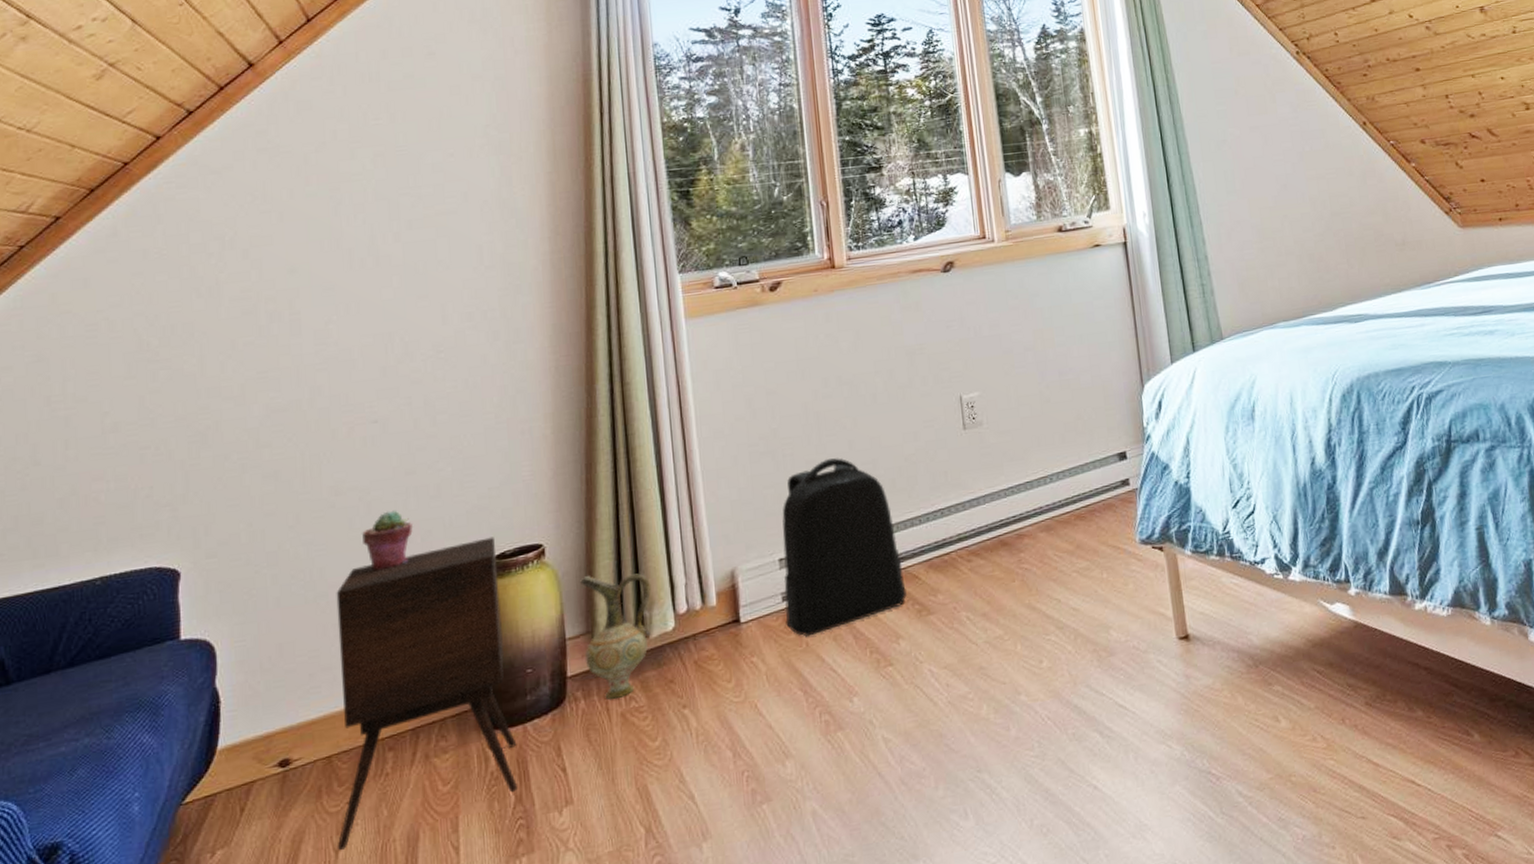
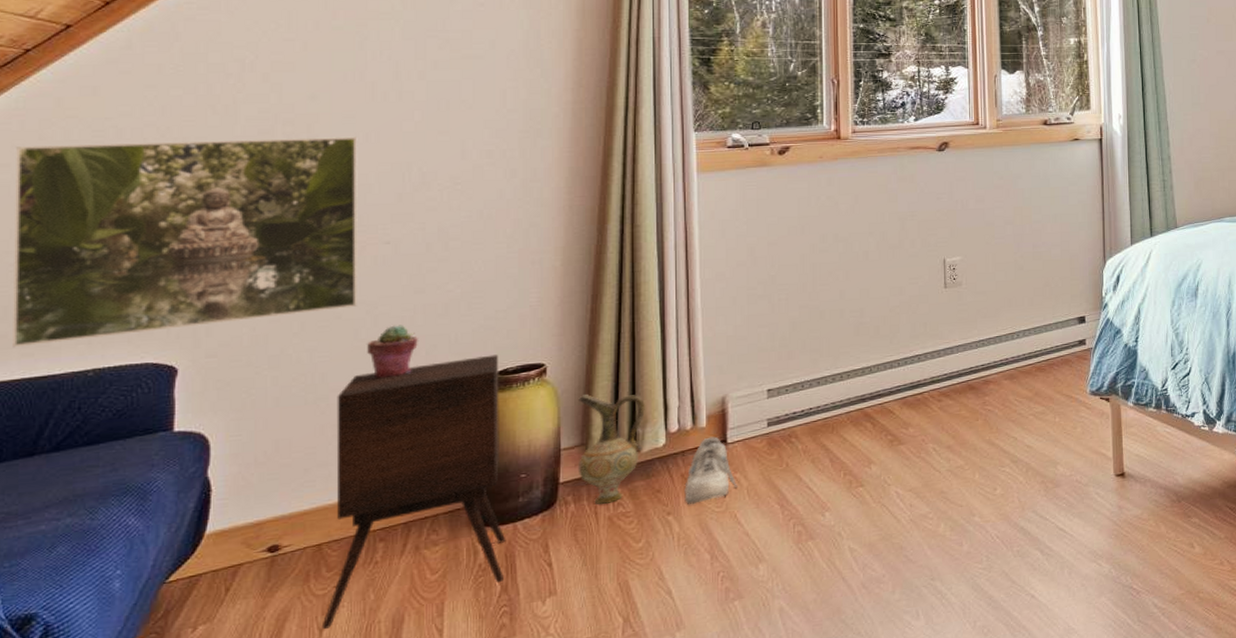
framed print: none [17,309,350,559] -> present [13,136,359,348]
shoe: none [699,616,756,696] -> present [684,436,738,505]
backpack: present [782,457,907,637] -> none [769,305,881,458]

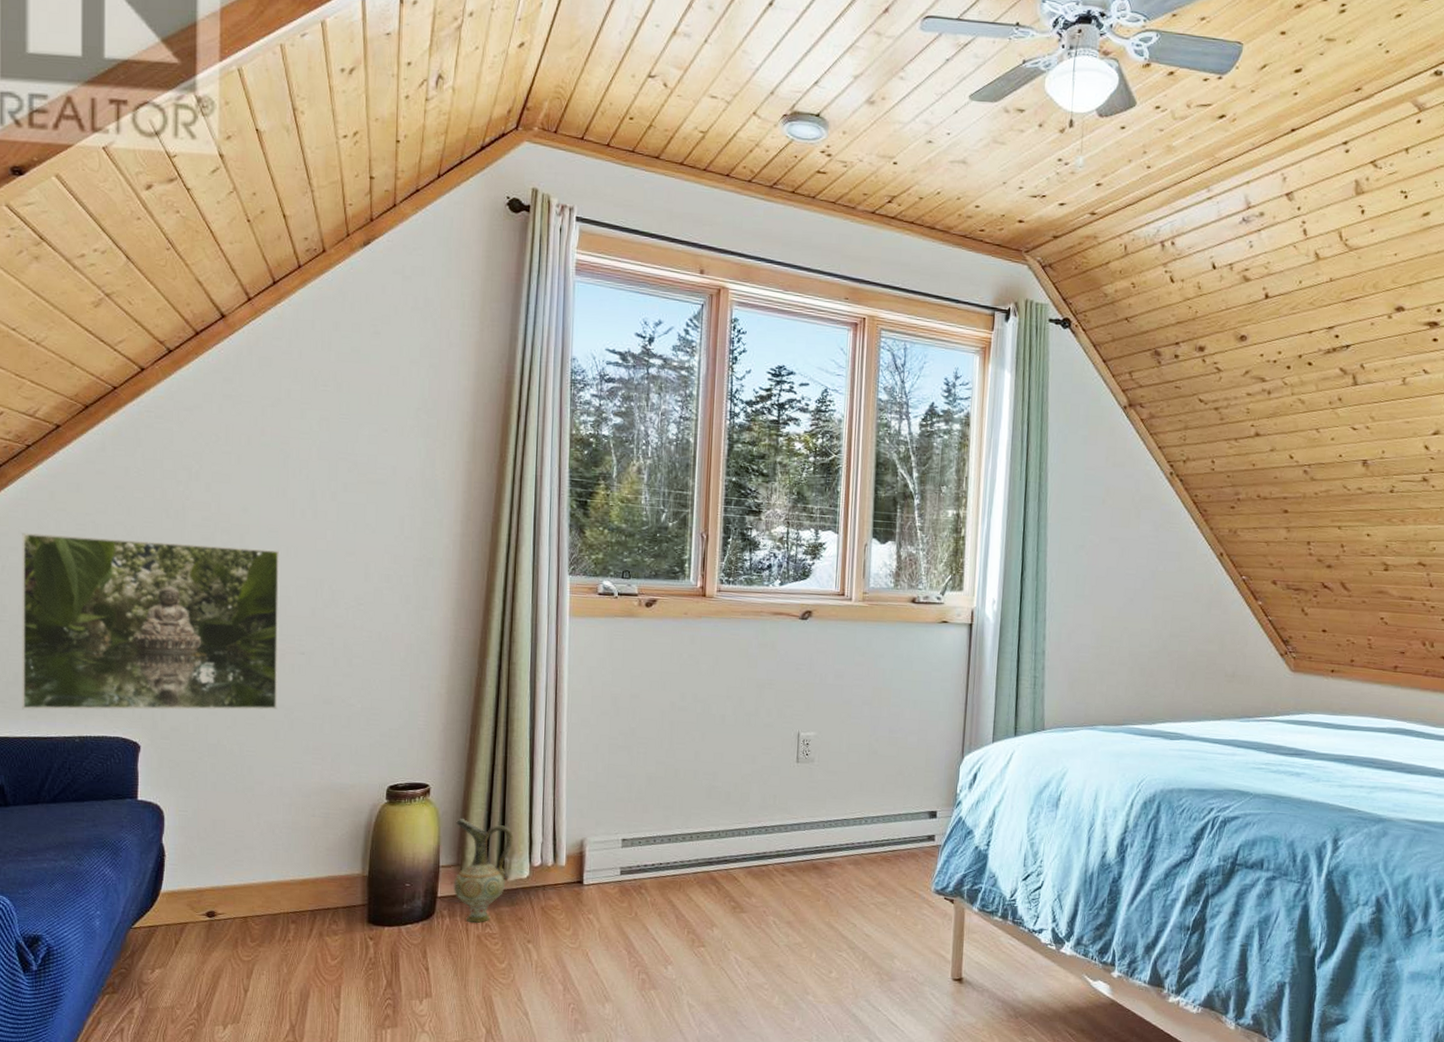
side table: present [321,354,506,630] -> none [246,769,392,992]
potted succulent: present [367,324,418,379] -> none [285,730,325,778]
shoe: present [684,436,738,505] -> none [543,876,591,937]

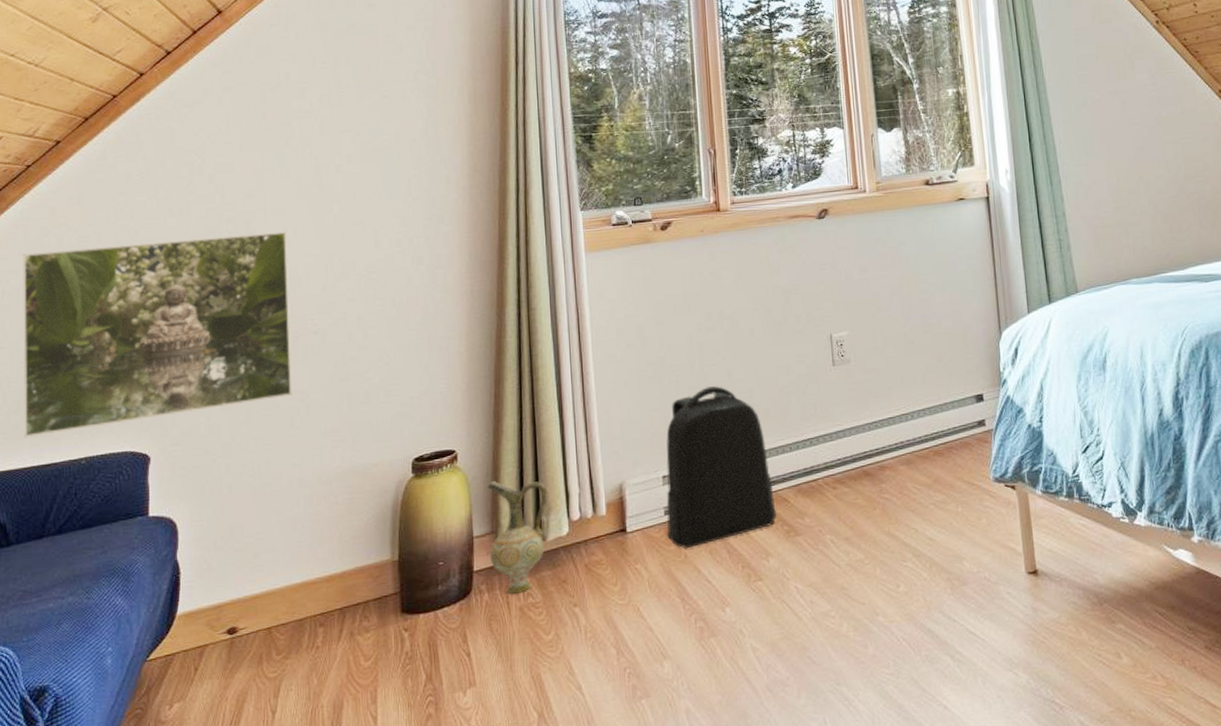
backpack: none [621,763,726,908] -> present [666,386,777,549]

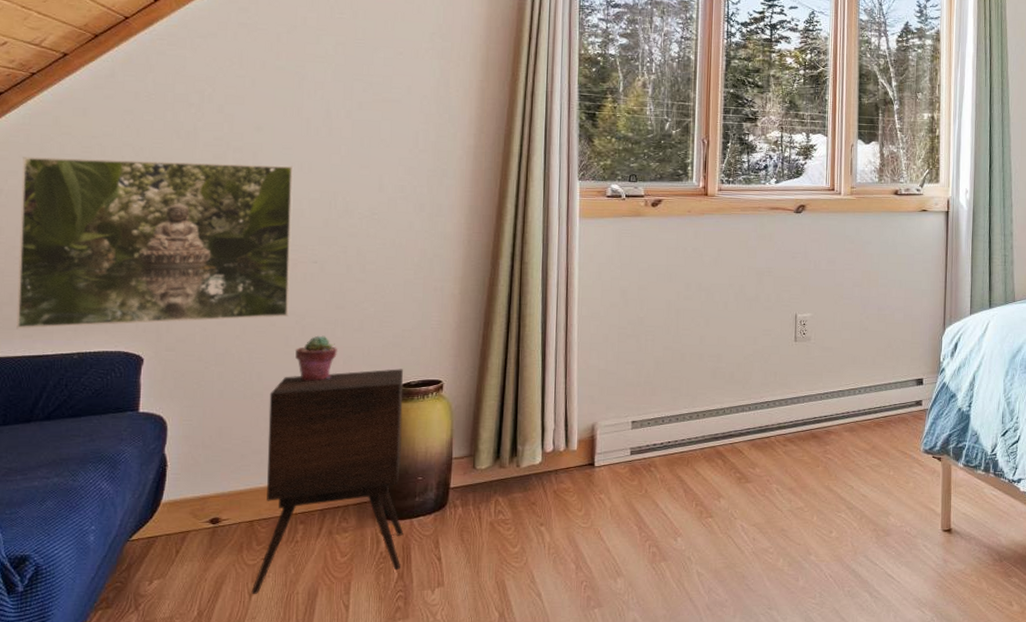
side table: none [274,441,429,713] -> present [251,369,404,595]
potted succulent: none [302,412,345,466] -> present [295,335,337,382]
ceramic jug: present [487,481,549,595] -> none [466,411,526,511]
backpack: present [666,386,777,549] -> none [631,348,731,485]

